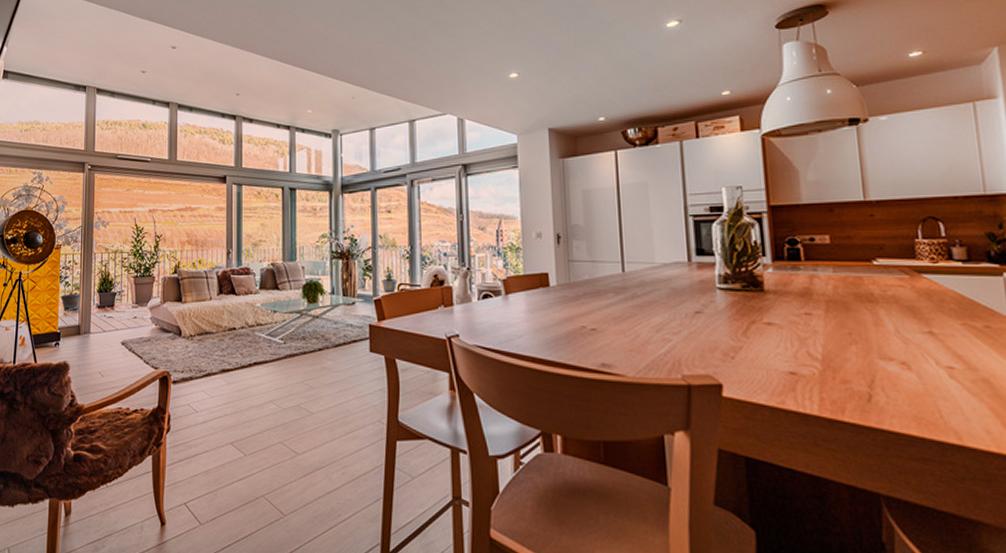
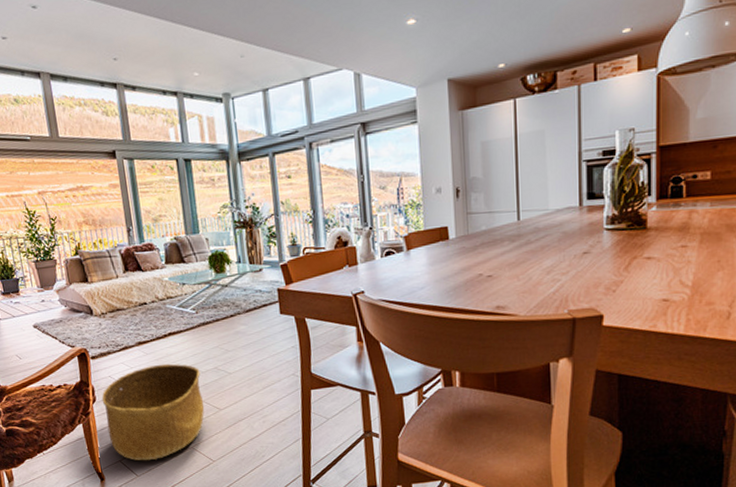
basket: none [176,396,281,507] -> present [101,363,205,461]

